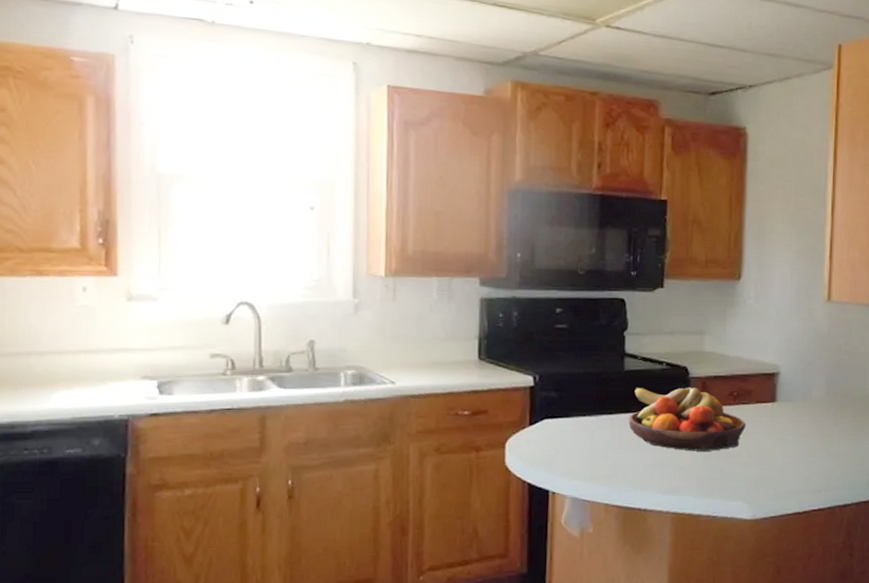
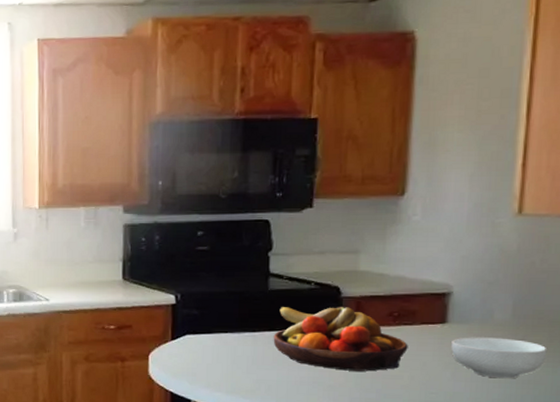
cereal bowl: none [780,414,852,453] -> present [451,337,547,379]

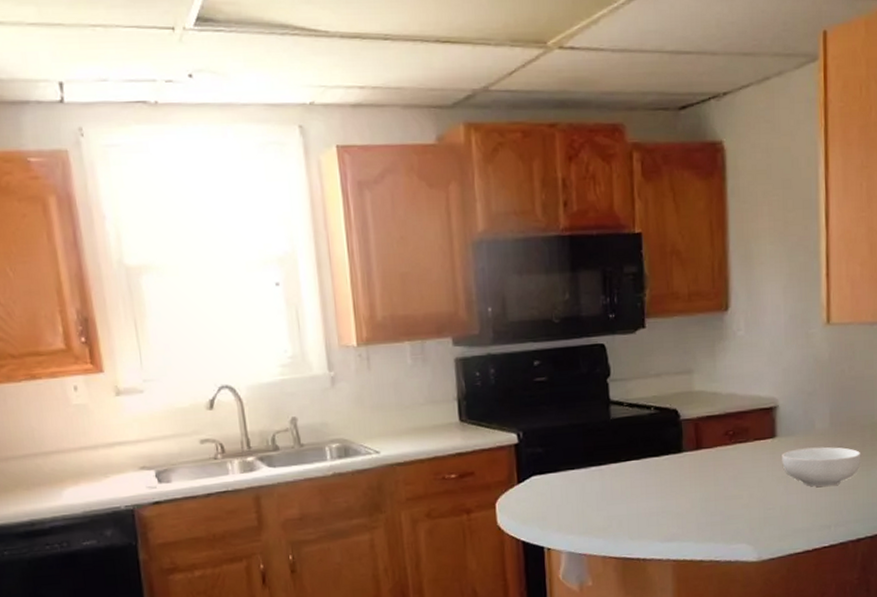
fruit bowl: present [273,307,408,371] -> none [619,430,745,496]

